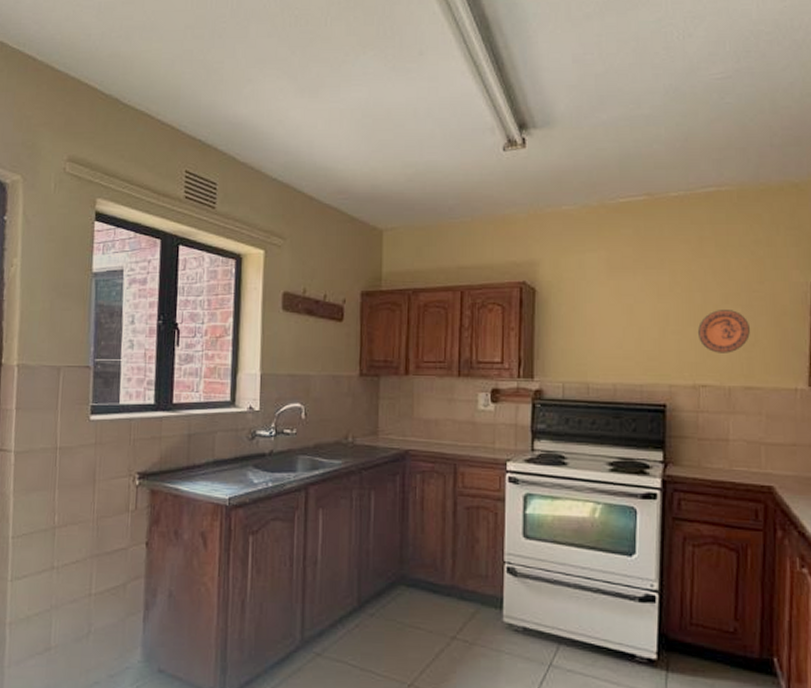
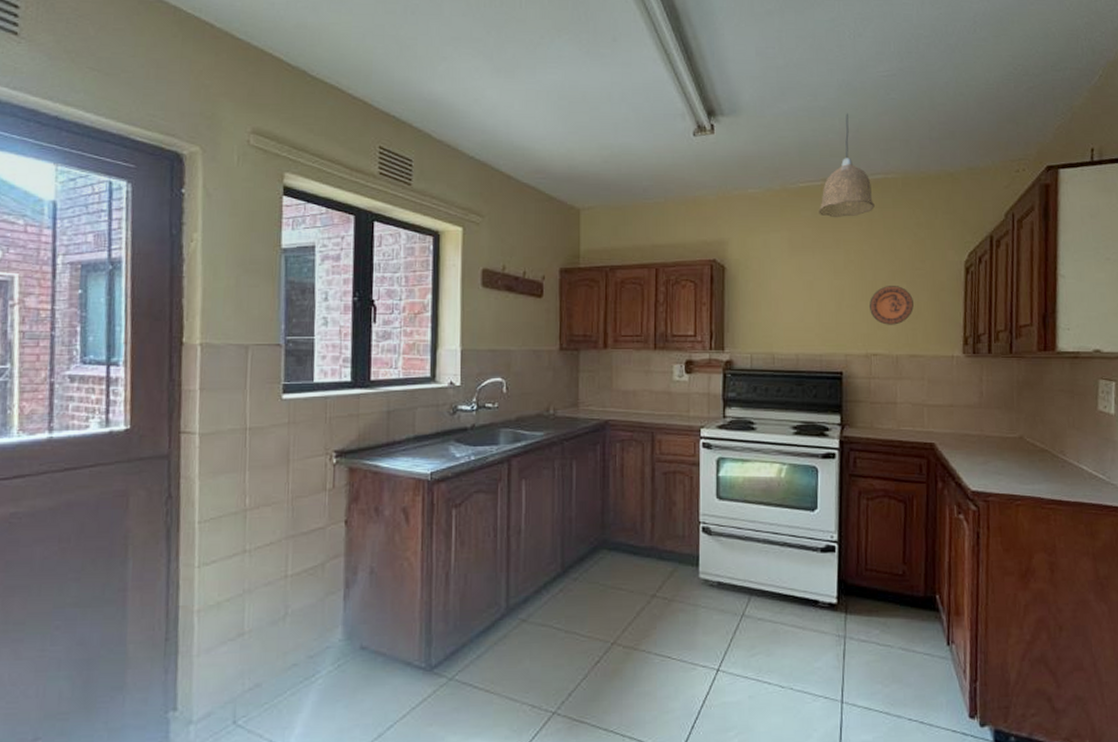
pendant lamp: none [641,121,705,236] -> present [819,113,875,218]

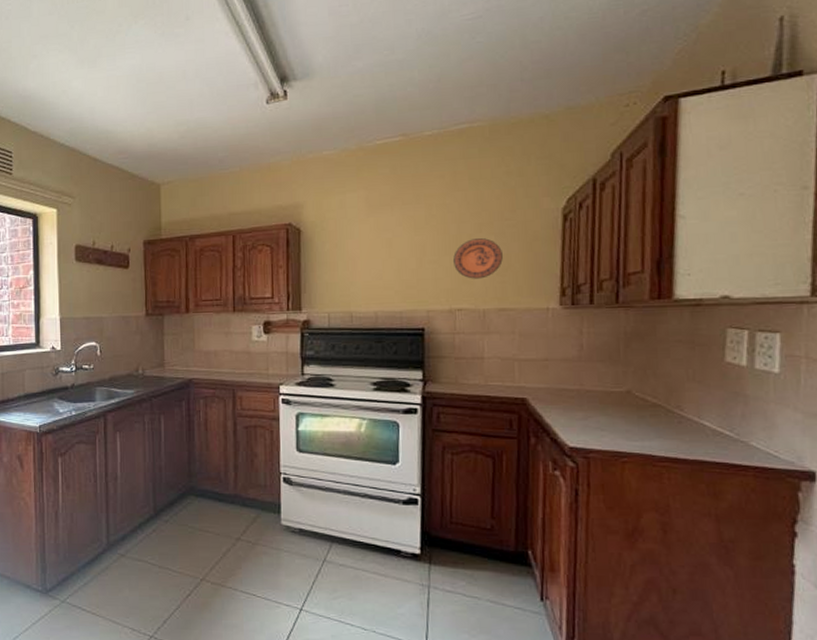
pendant lamp: present [819,113,875,218] -> none [397,63,459,173]

